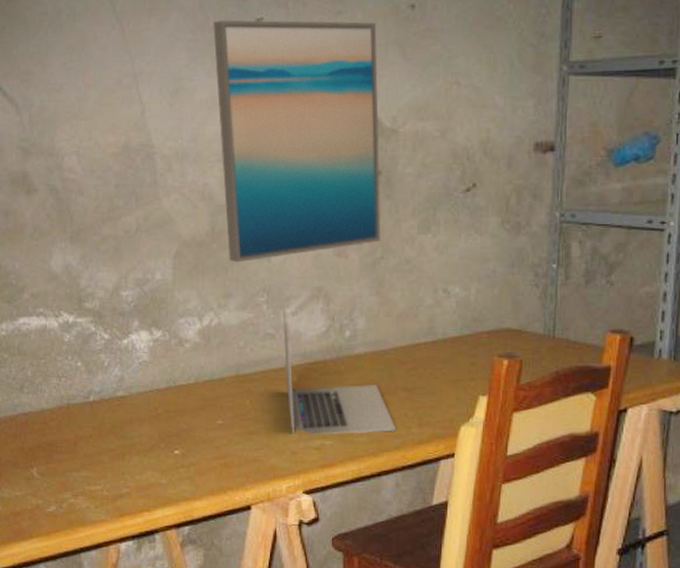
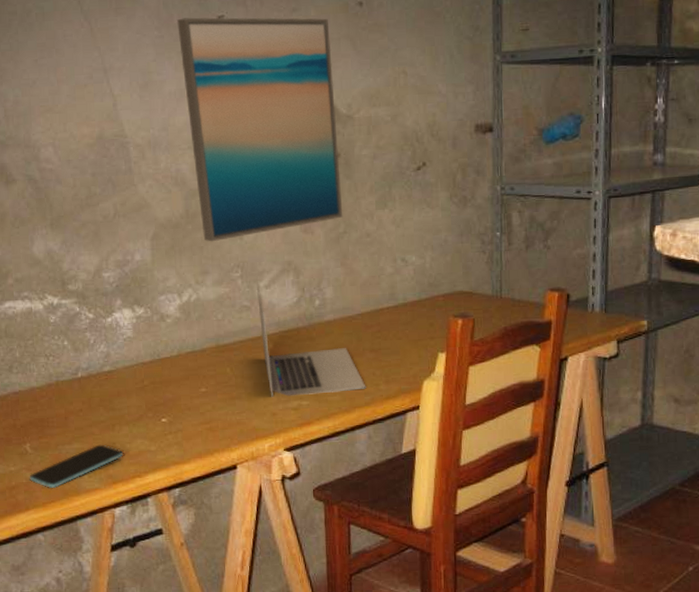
smartphone: none [35,474,132,517] -> present [30,444,123,488]

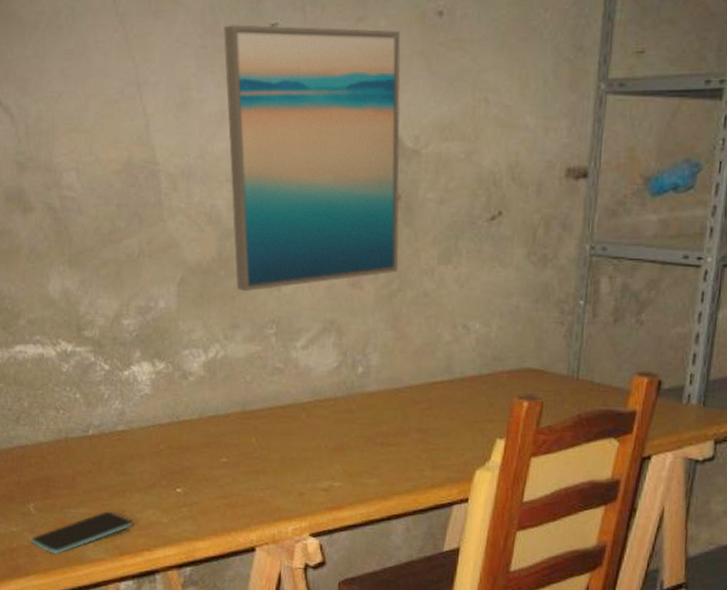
laptop: present [256,282,366,397] -> none [292,341,409,476]

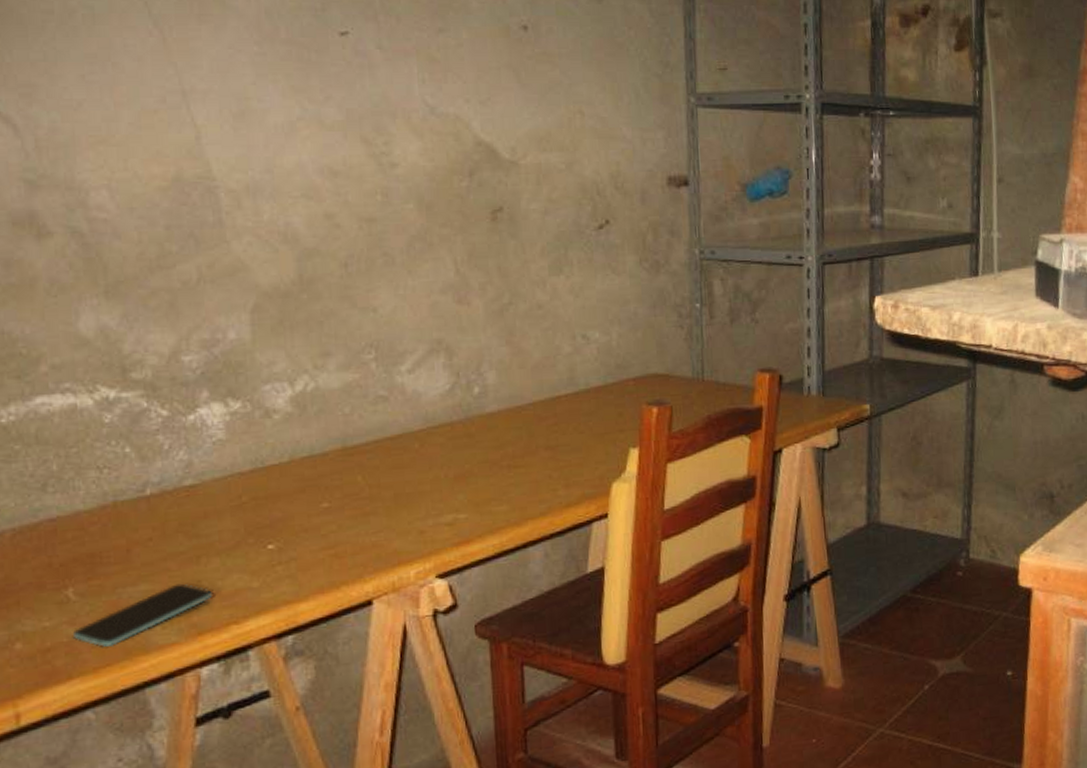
wall art: present [224,24,401,292] -> none [285,32,508,316]

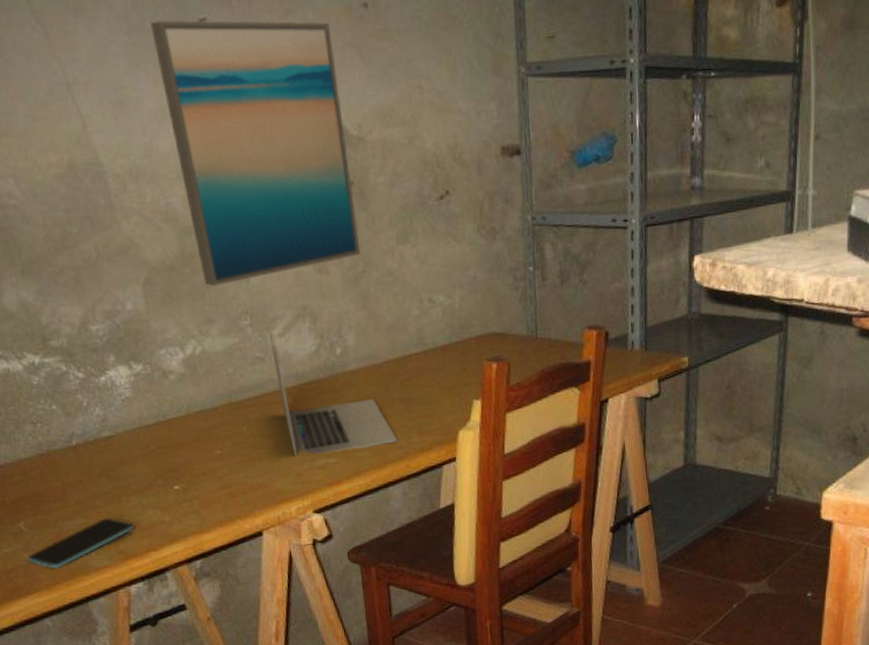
wall art: none [285,32,508,316] -> present [150,20,361,287]
laptop: none [395,365,541,511] -> present [268,330,398,456]

